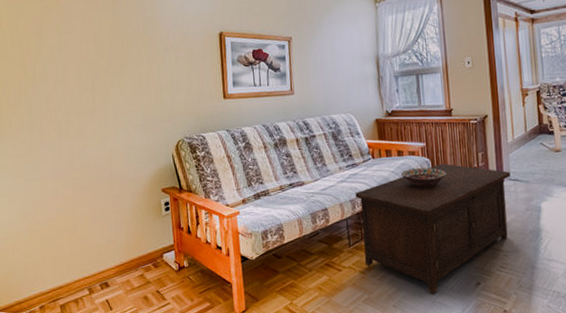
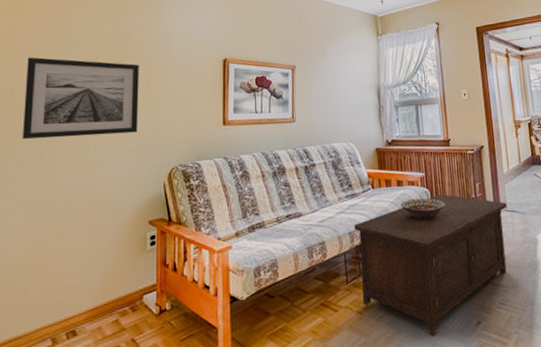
wall art: none [34,36,143,115] -> present [21,57,139,140]

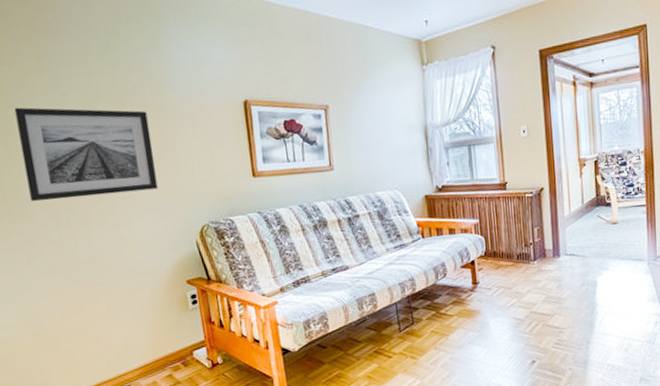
cabinet: present [354,193,507,336] -> none [404,240,567,375]
decorative bowl: present [401,198,446,219] -> none [453,245,501,267]

